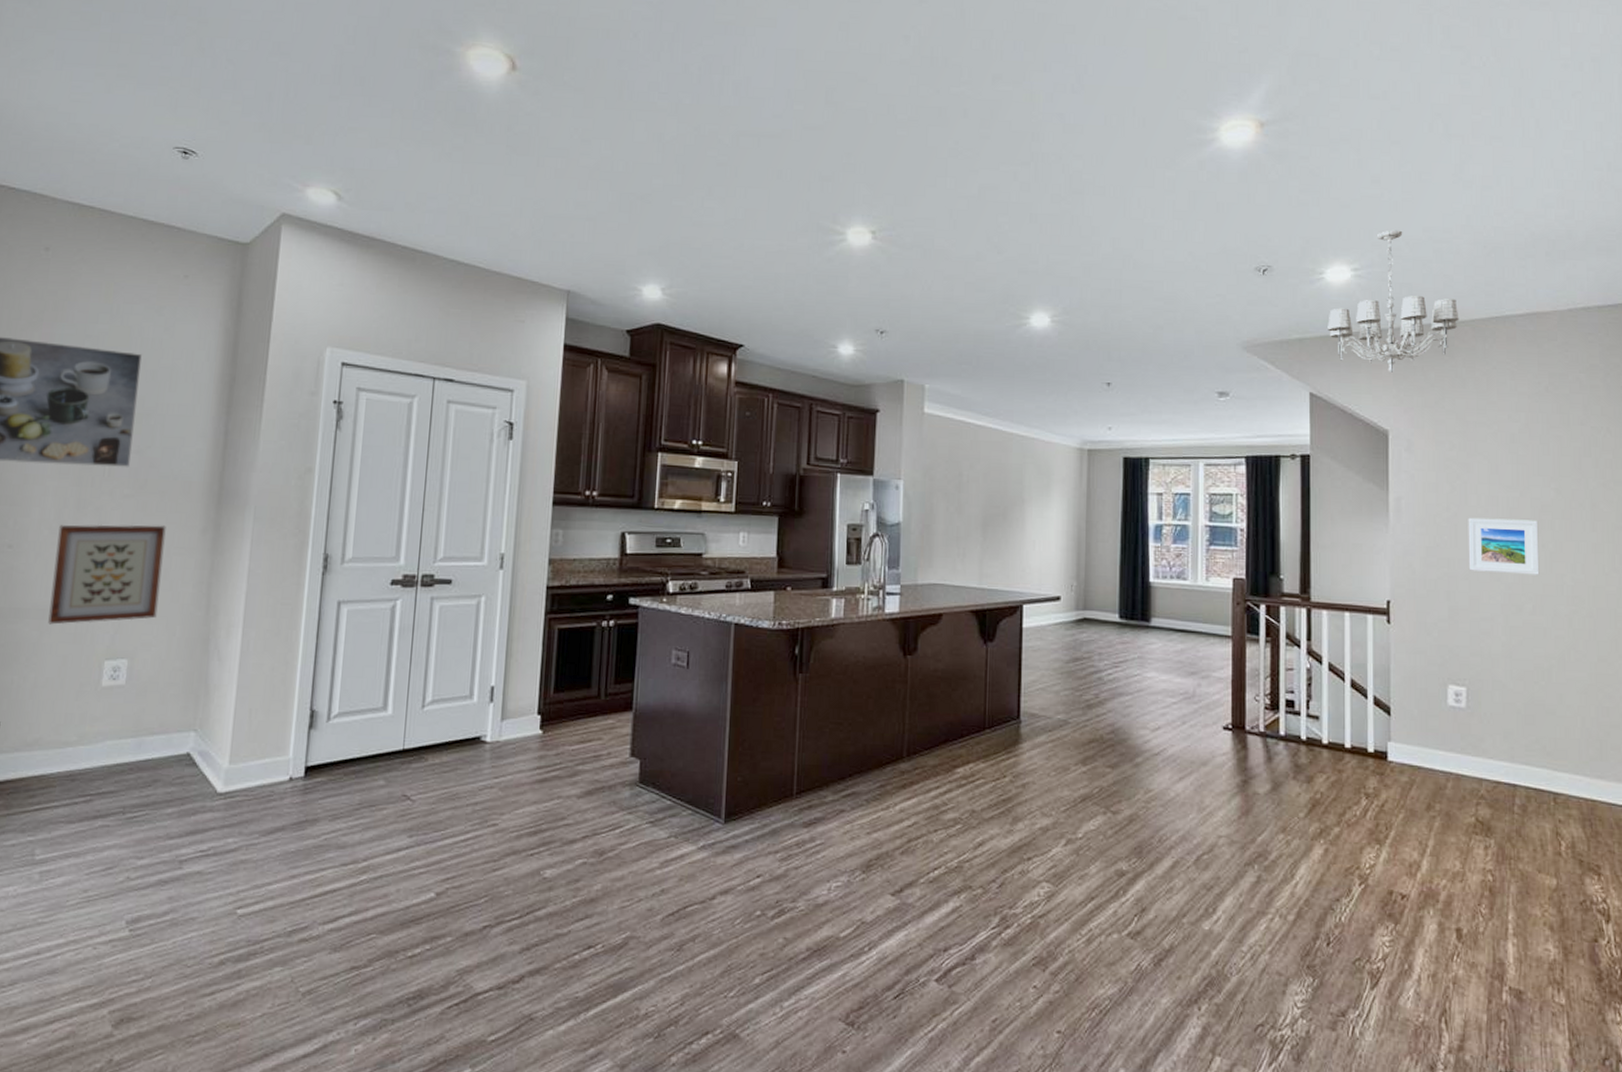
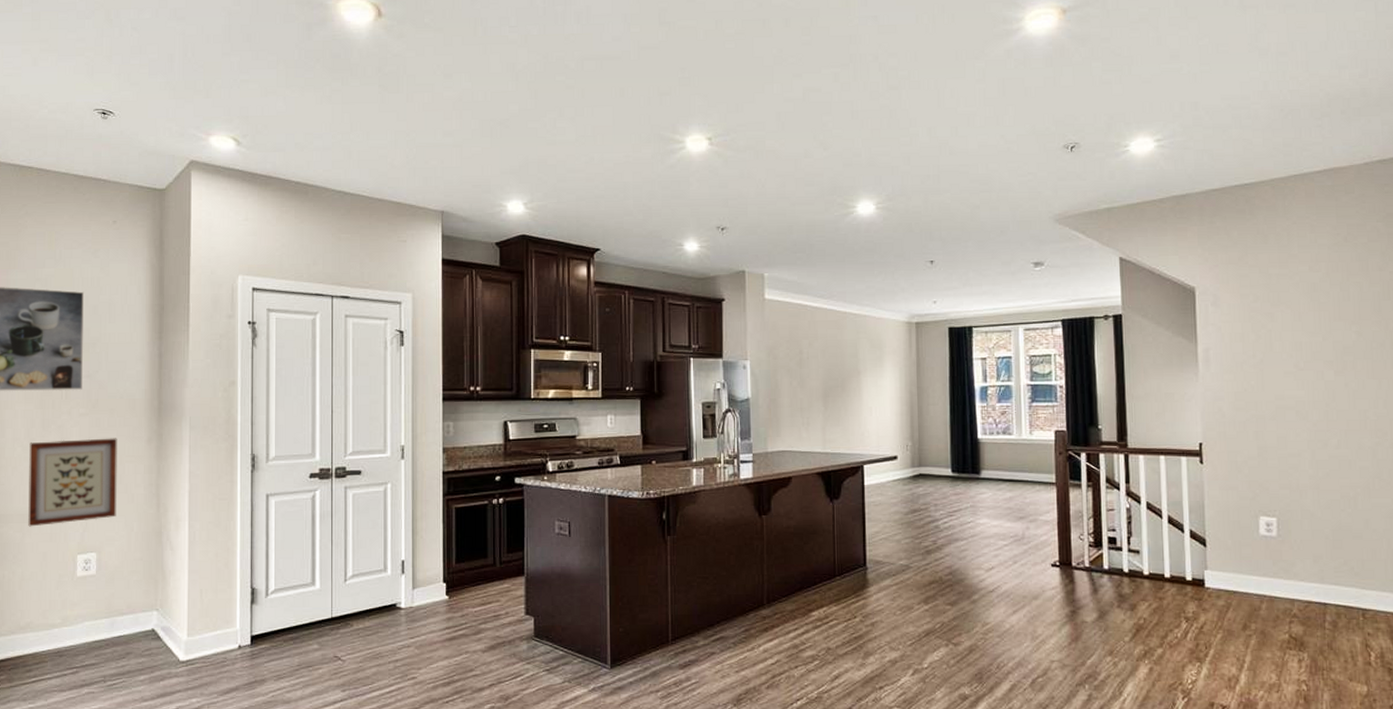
chandelier: present [1327,230,1459,372] -> none [1134,100,1259,234]
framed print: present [1468,517,1540,575] -> none [1273,362,1343,413]

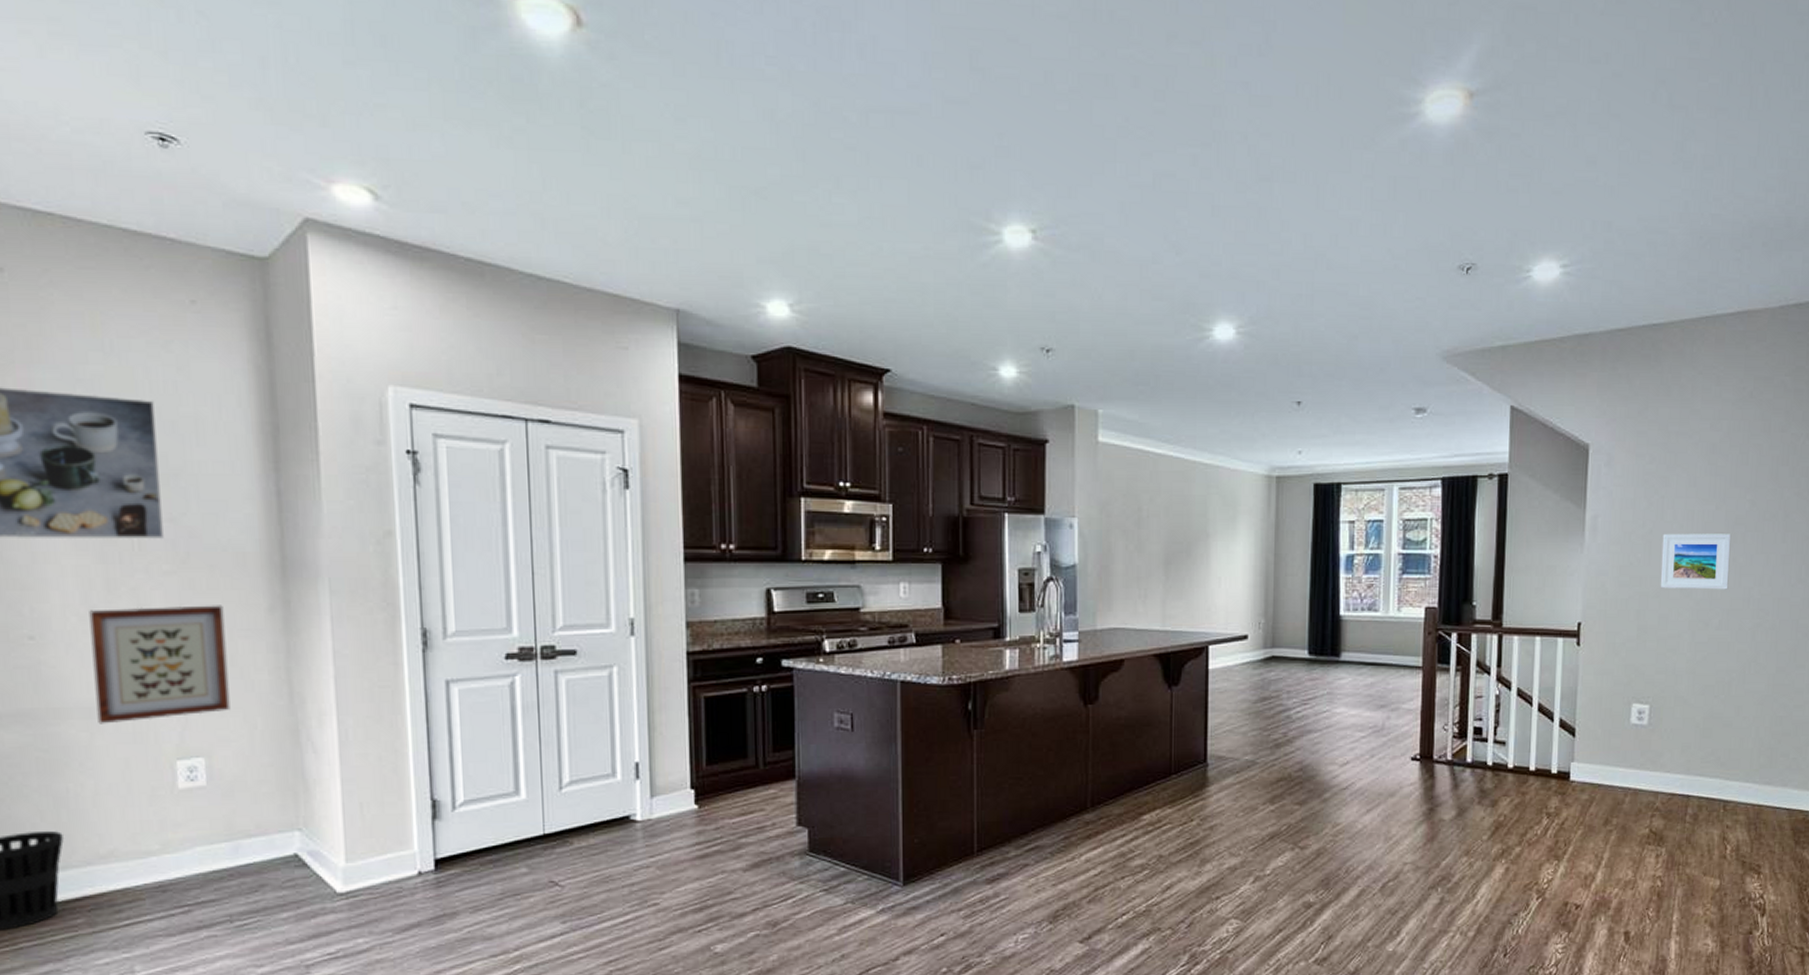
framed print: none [1273,362,1343,413] -> present [1660,533,1732,590]

